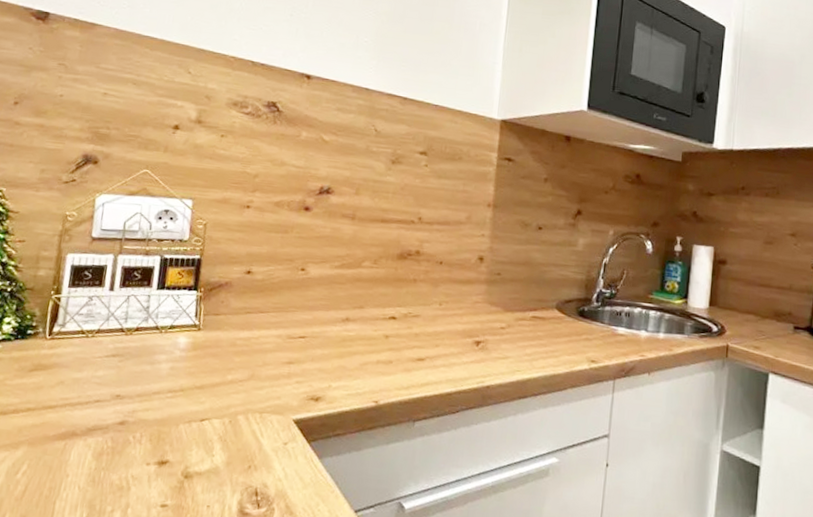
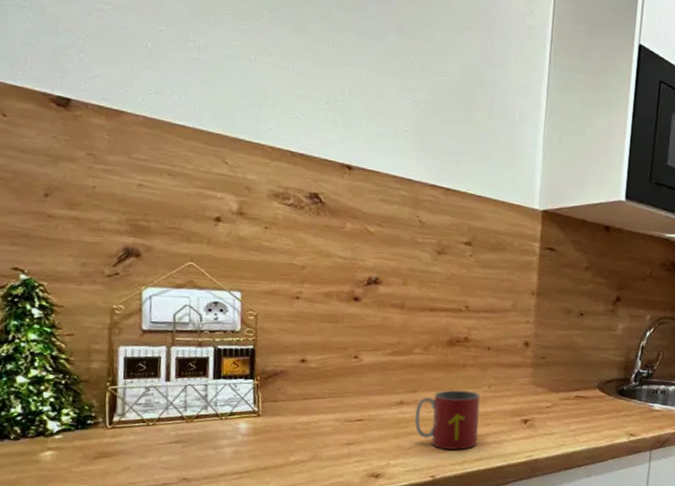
mug: none [359,307,431,373] -> present [415,390,481,450]

